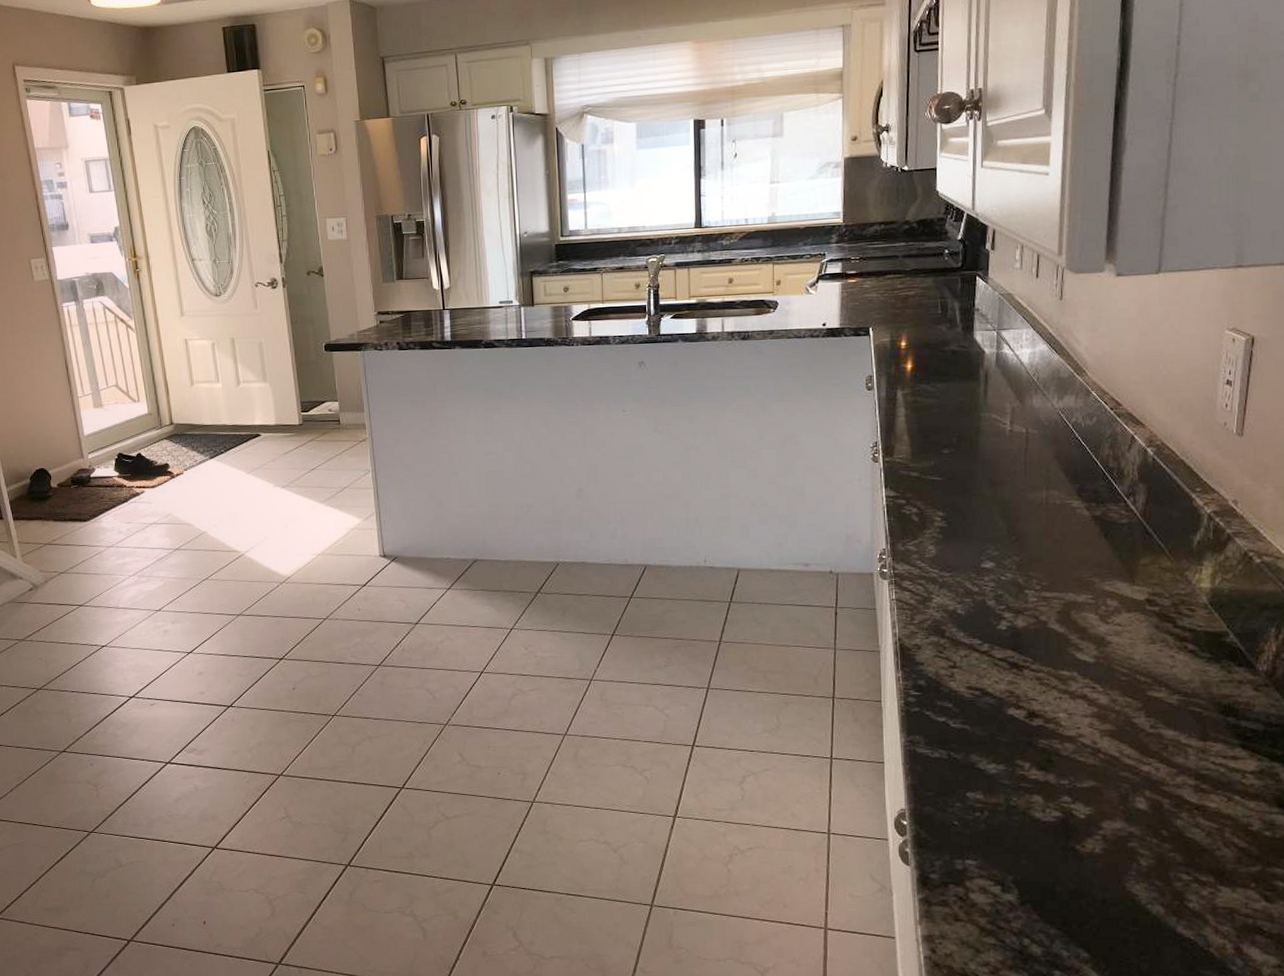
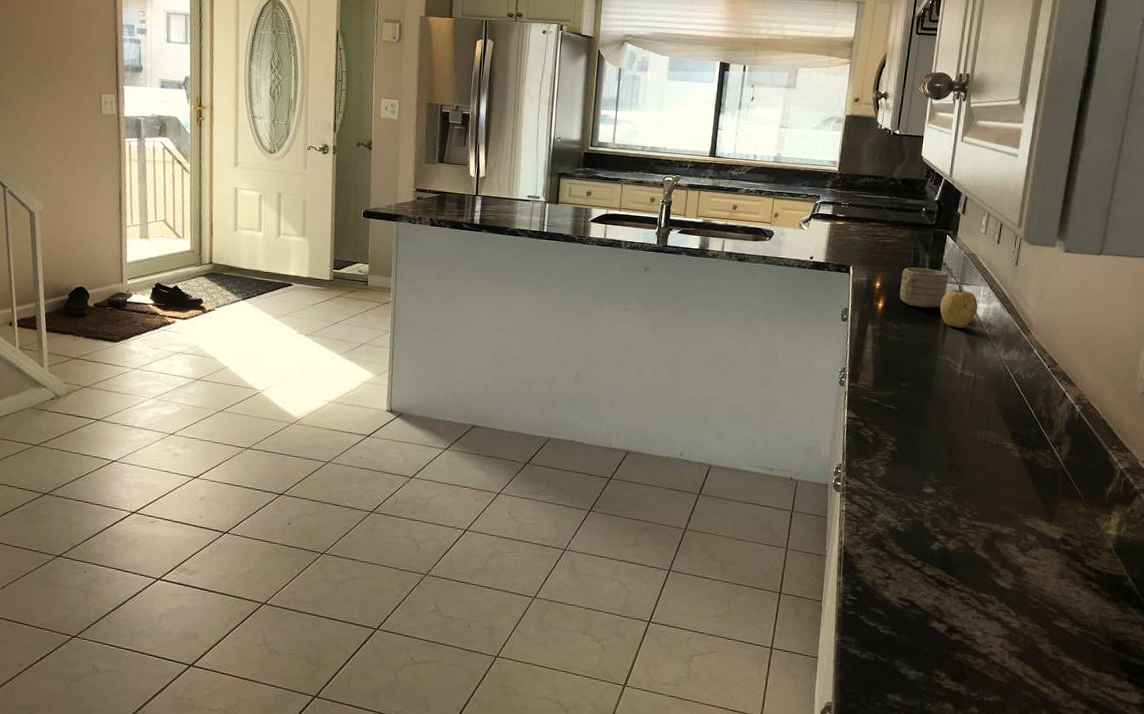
mug: none [929,317,984,363] -> present [900,267,949,308]
apple: none [977,335,1022,380] -> present [939,289,978,328]

